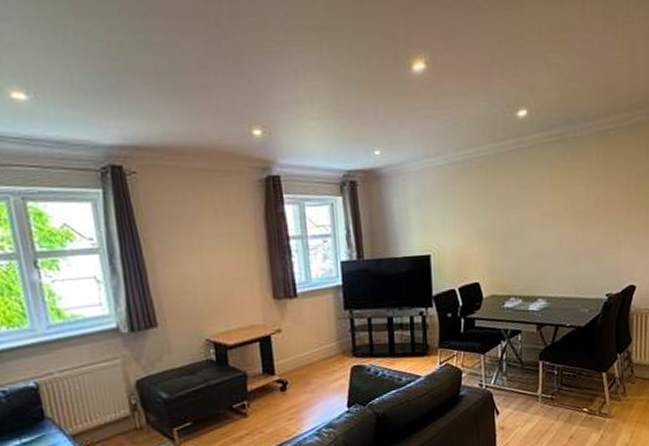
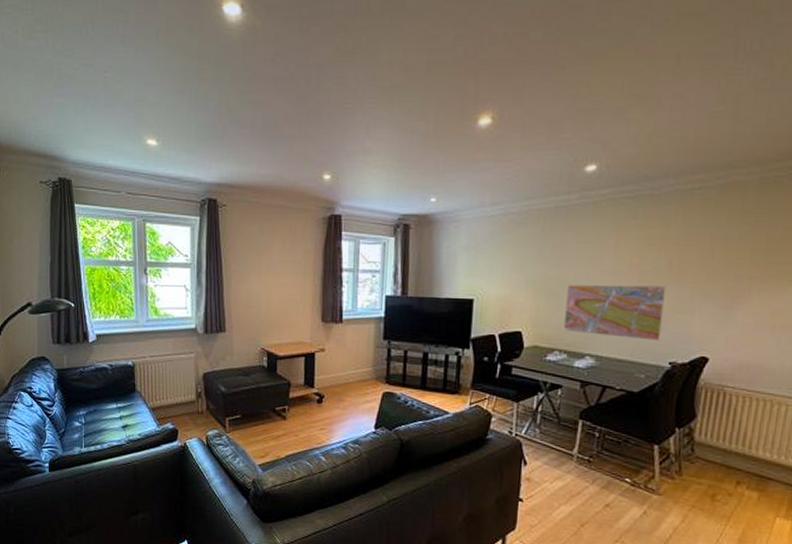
terrain map: none [515,224,597,278] -> present [564,285,666,341]

